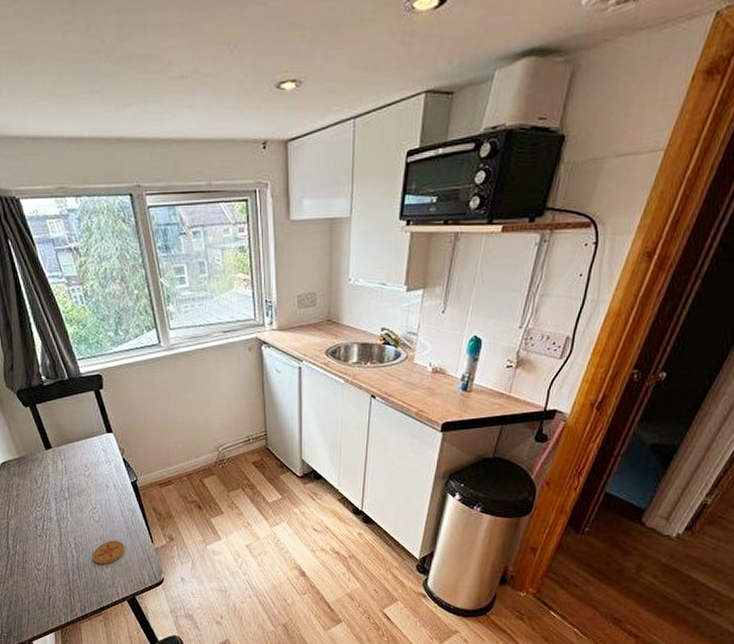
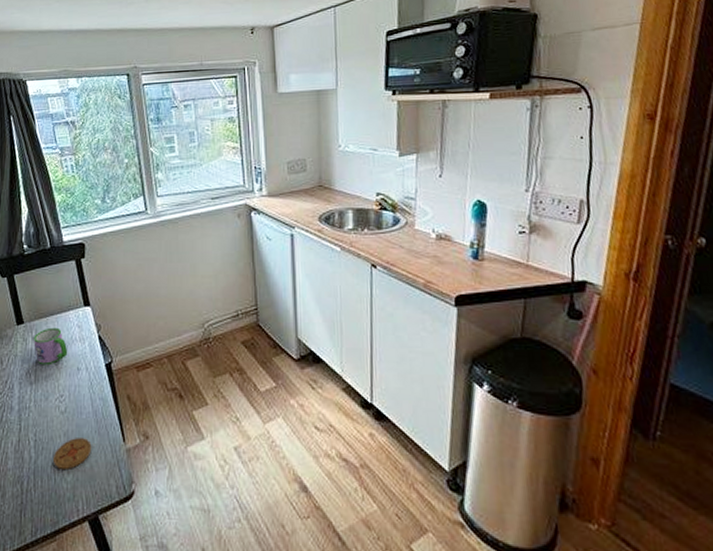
mug: none [63,451,96,484] -> present [34,327,68,366]

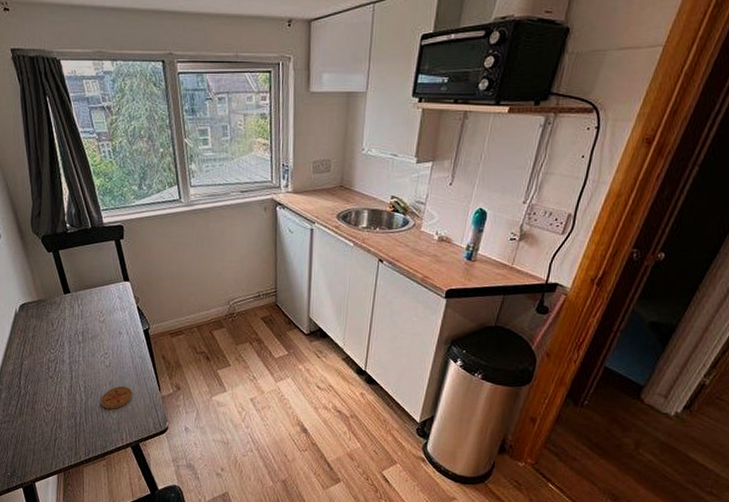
mug: present [34,327,68,366] -> none [80,297,111,329]

